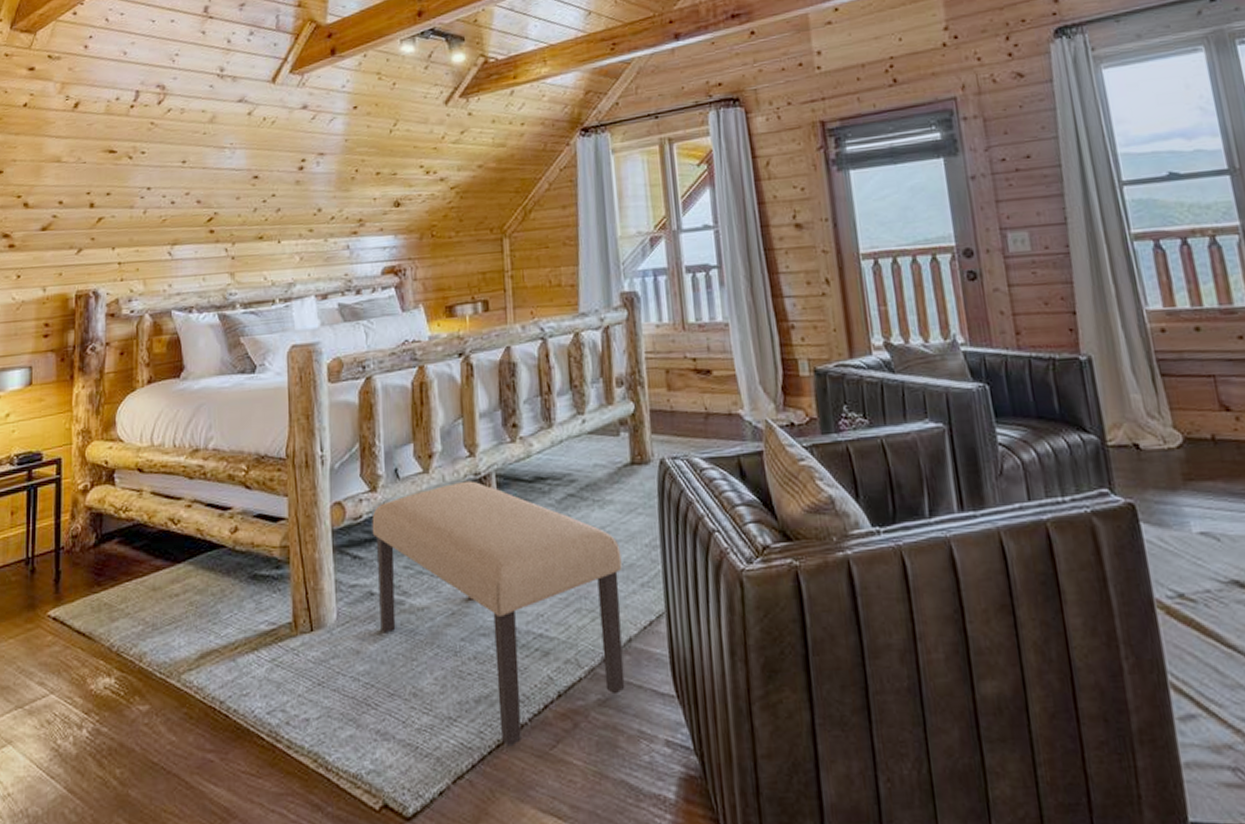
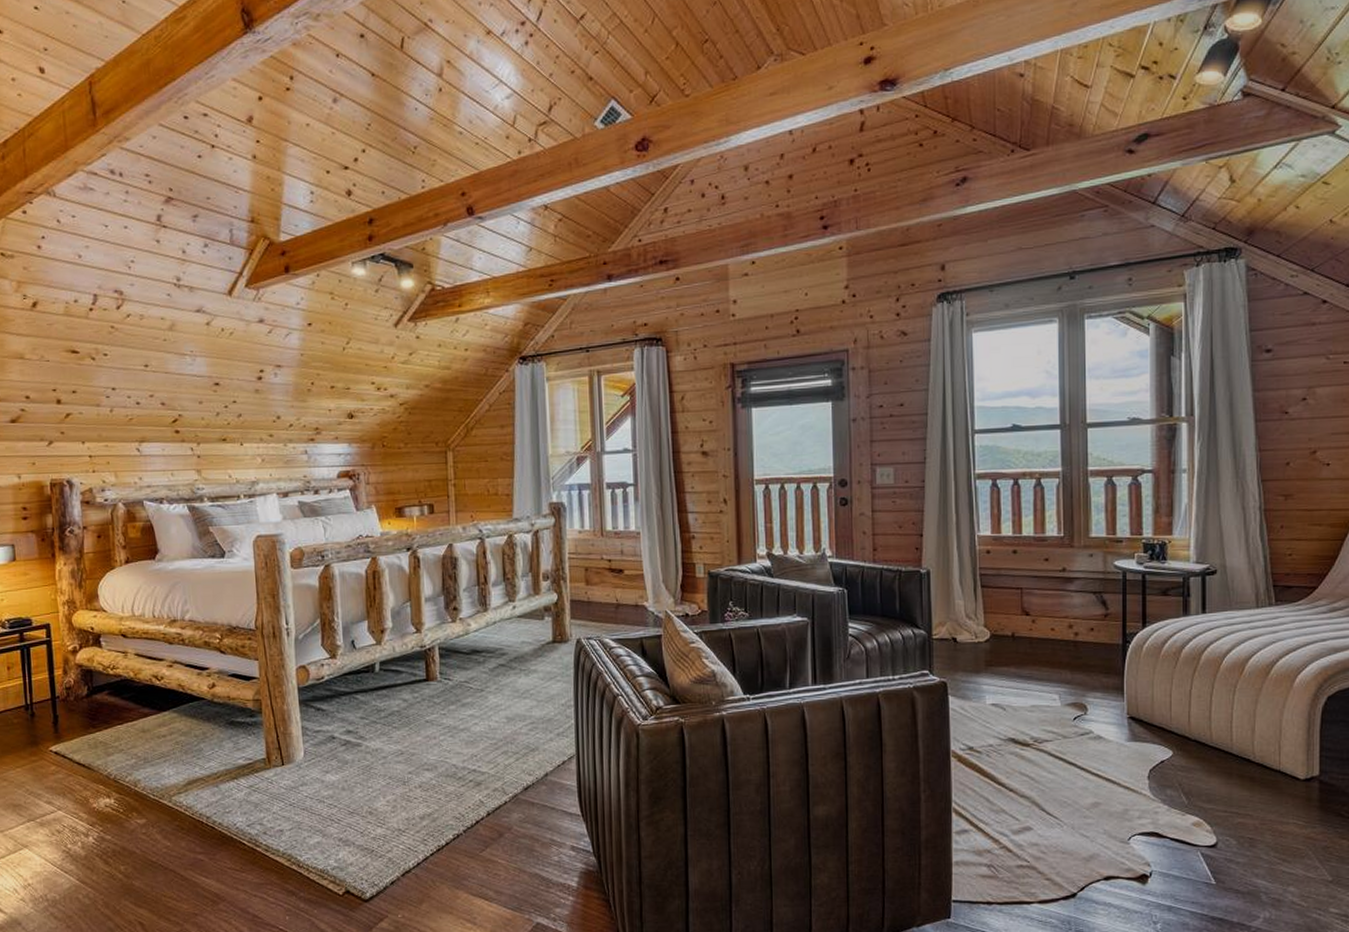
bench: present [372,480,625,747] -> none [332,652,542,850]

